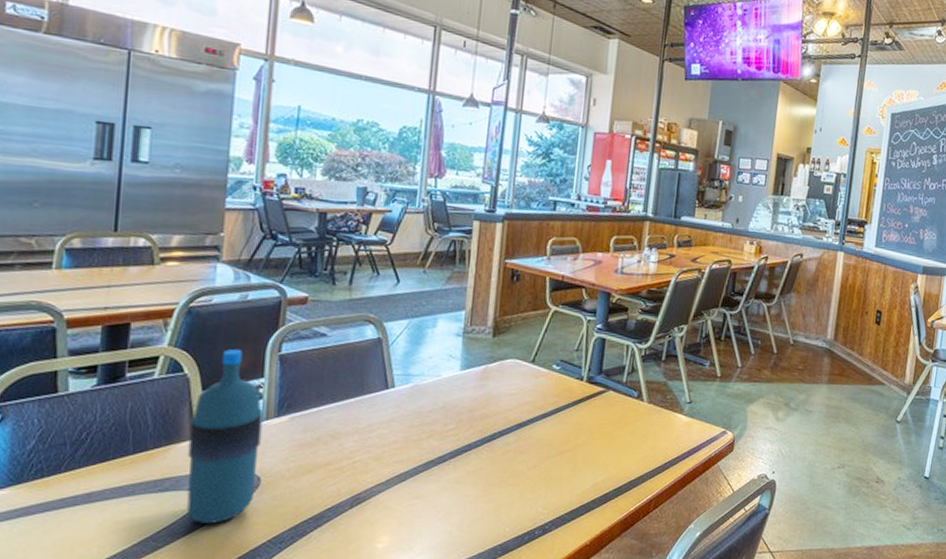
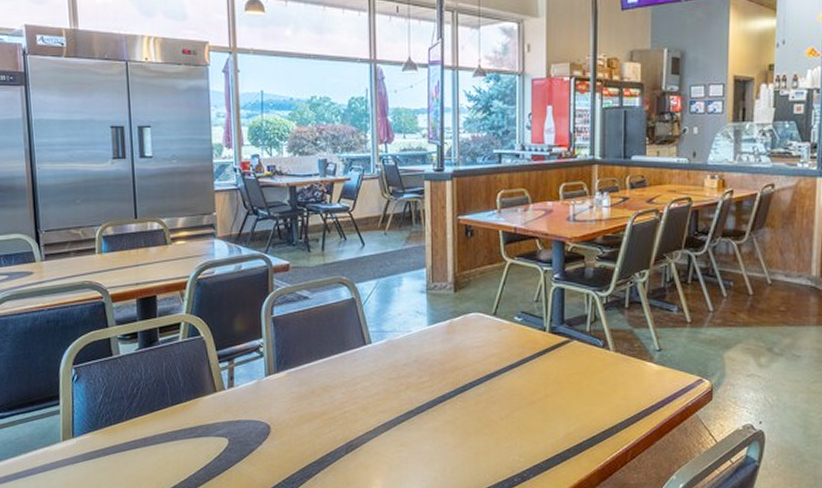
water bottle: present [186,348,264,523] -> none [210,313,267,465]

